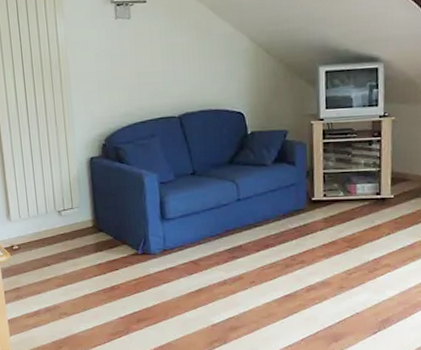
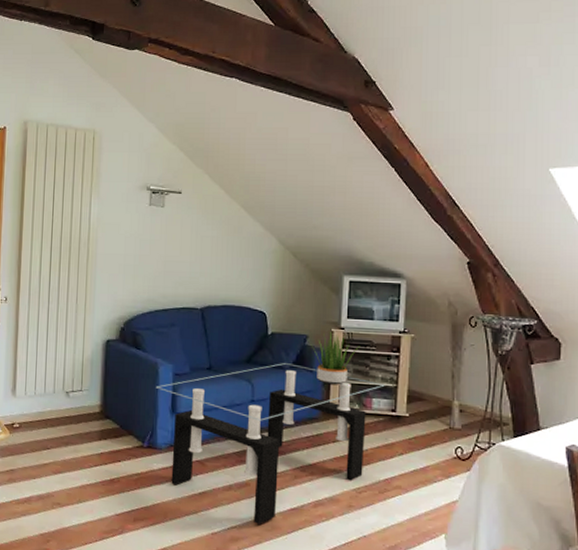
coffee table: none [143,160,368,313] -> present [155,363,385,524]
potted plant: none [288,124,341,176] -> present [308,332,361,385]

